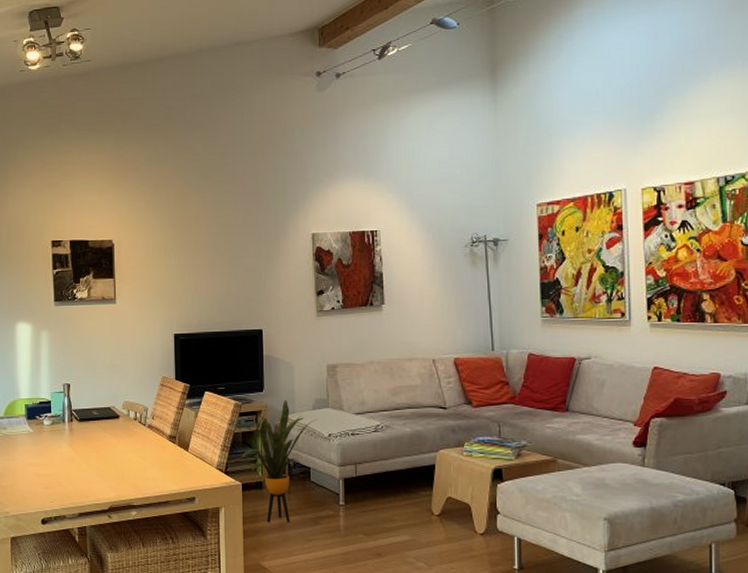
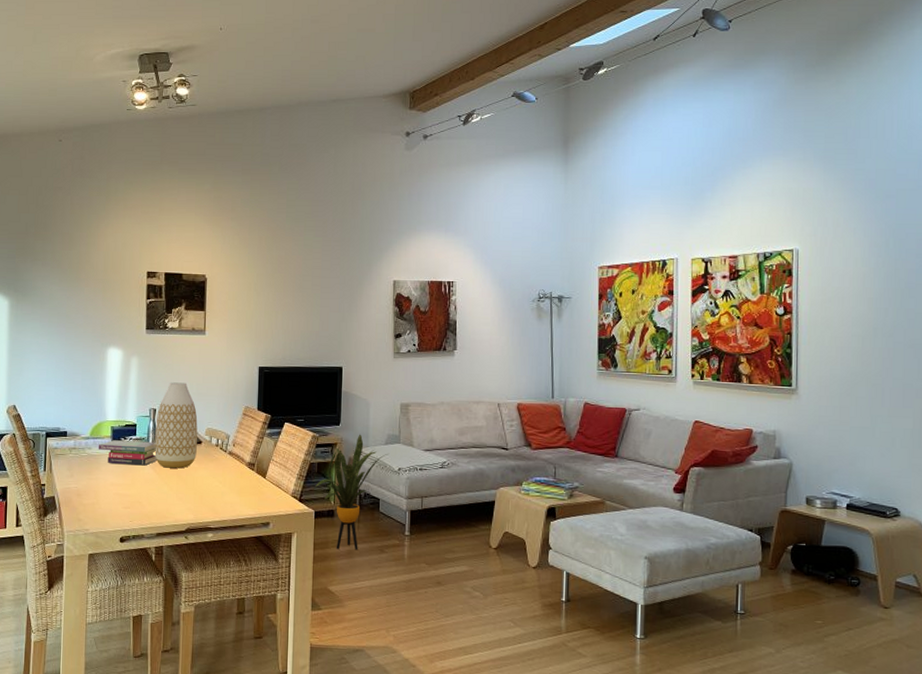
books: none [13,418,75,444] -> present [98,440,158,466]
vase: none [70,355,115,445] -> present [155,382,198,469]

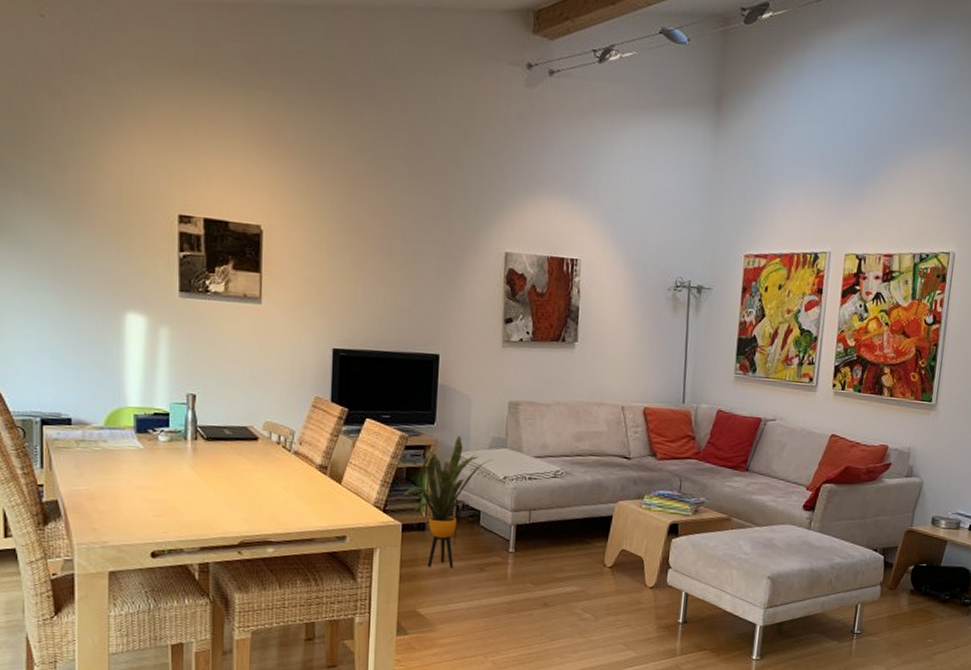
books: present [98,440,158,466] -> none [116,432,200,465]
vase: present [155,382,198,469] -> none [195,362,253,470]

